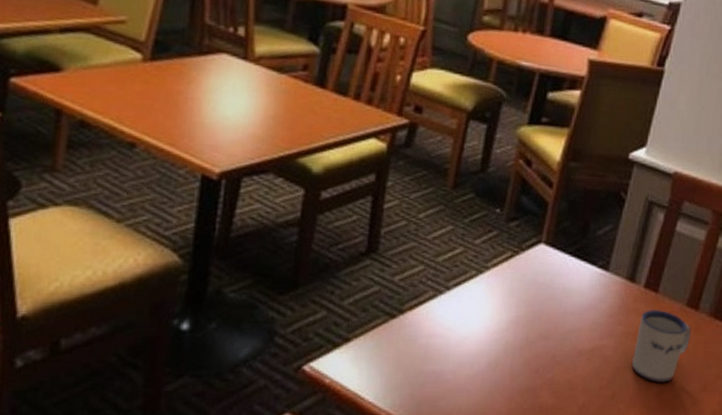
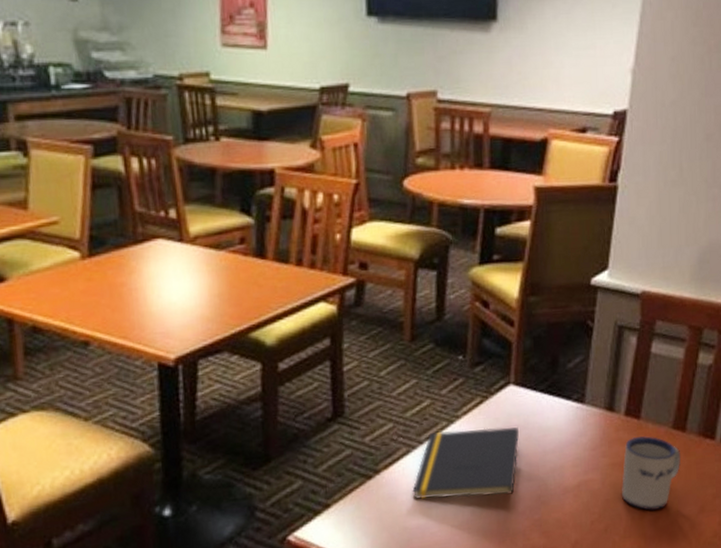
notepad: none [433,280,543,350] -> present [412,427,519,500]

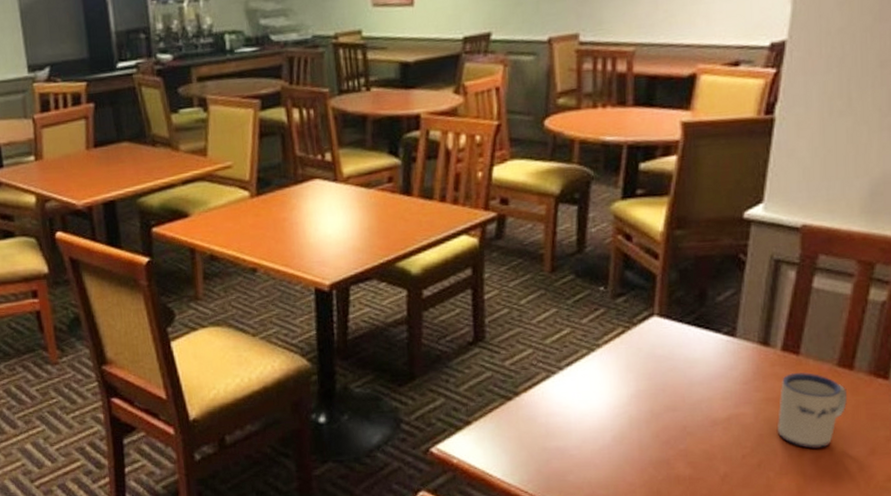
notepad: present [412,427,519,500] -> none [551,357,663,424]

